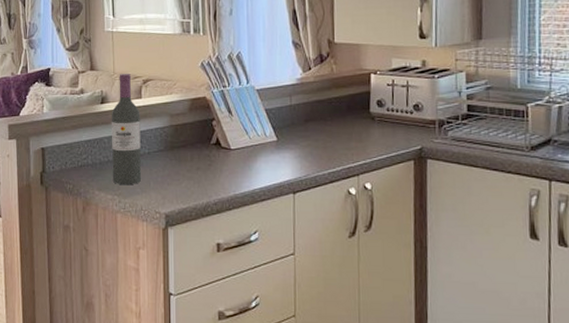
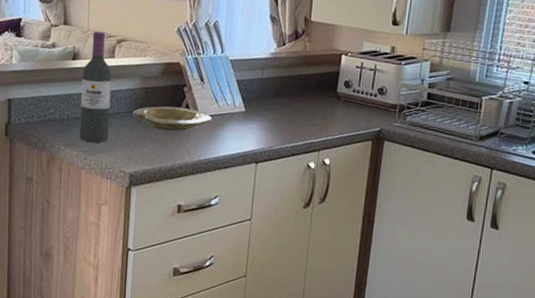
plate: none [164,142,244,167] -> present [133,106,213,131]

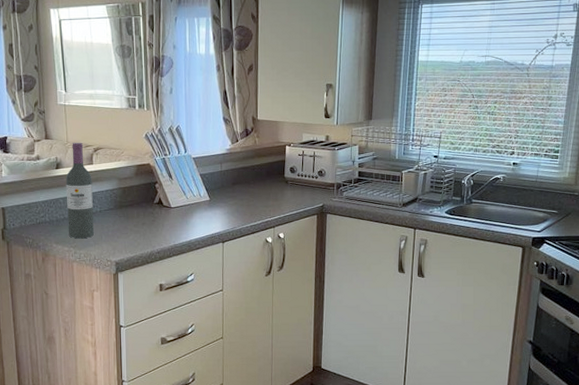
plate: present [133,106,213,131] -> none [113,202,183,222]

